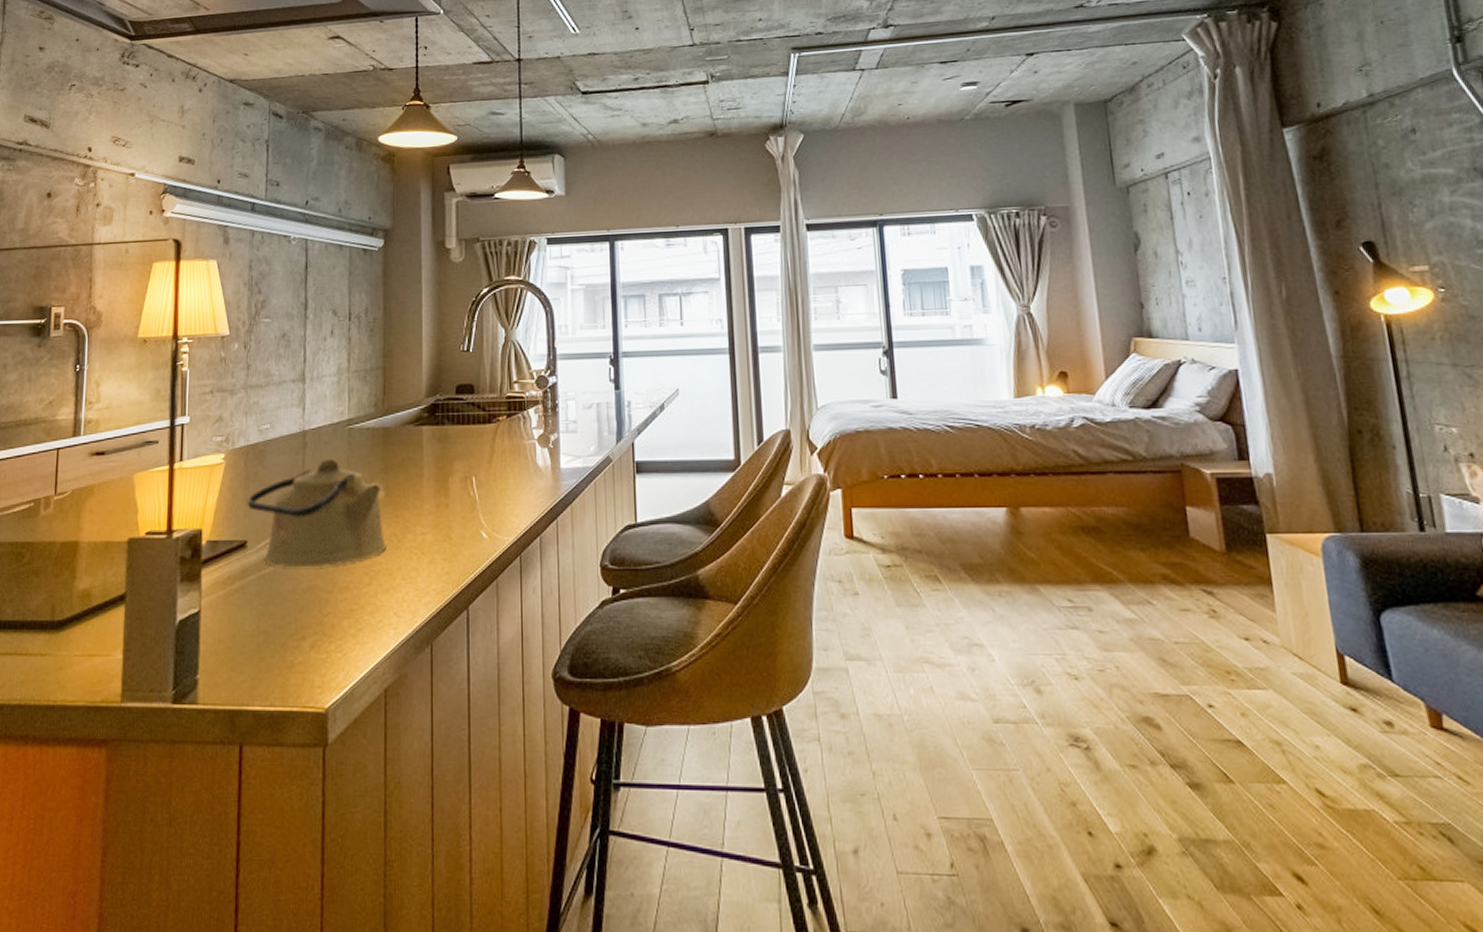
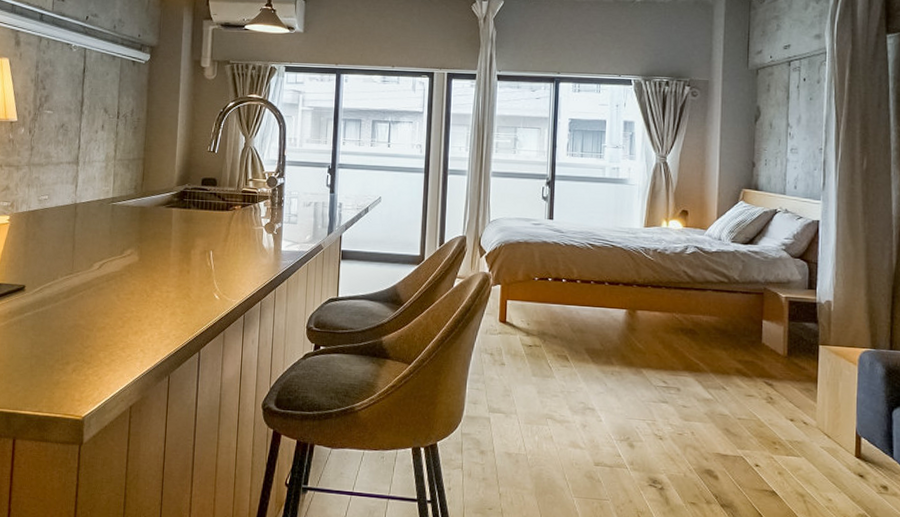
kettle: present [247,458,386,568] -> none [26,227,138,311]

